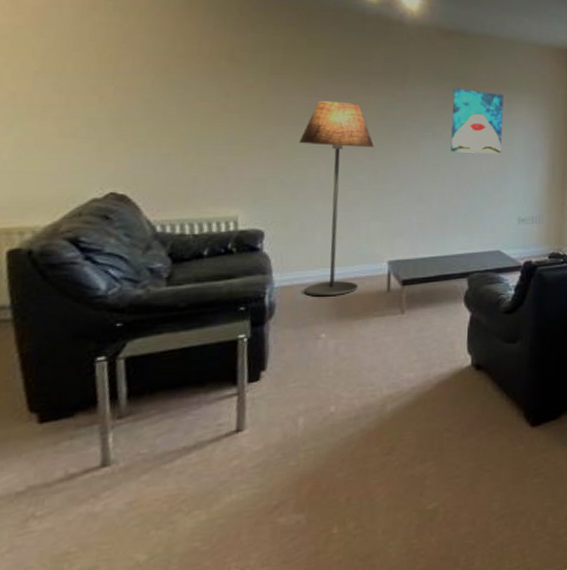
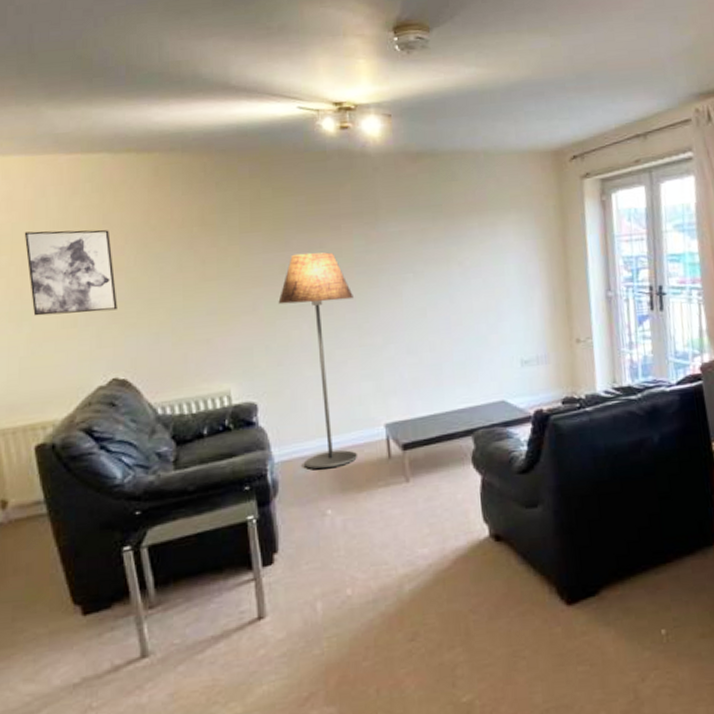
wall art: none [26,37,129,127] -> present [24,229,117,316]
wall art: present [451,88,504,154] -> none [429,217,492,293]

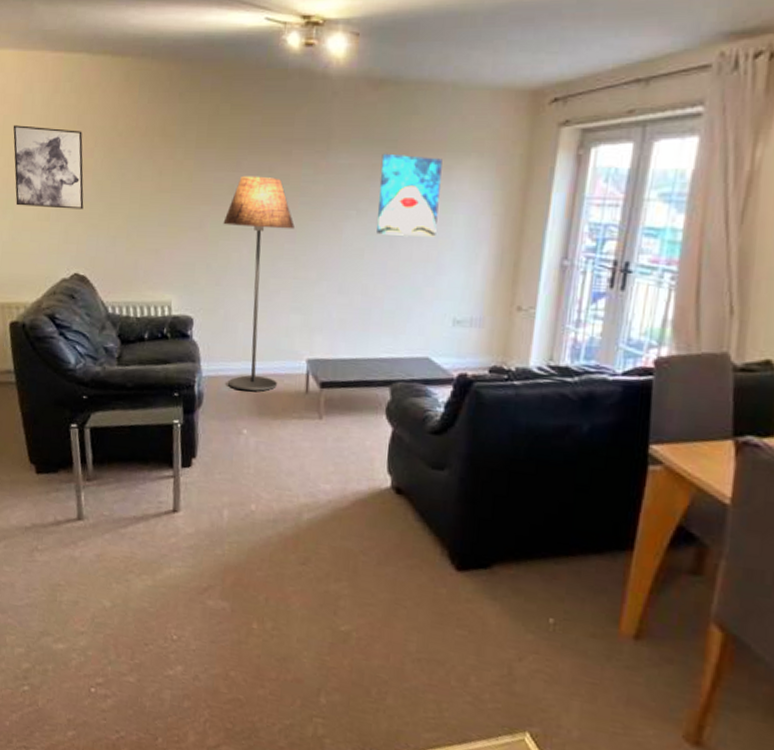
wall art: none [429,217,492,293] -> present [376,153,443,237]

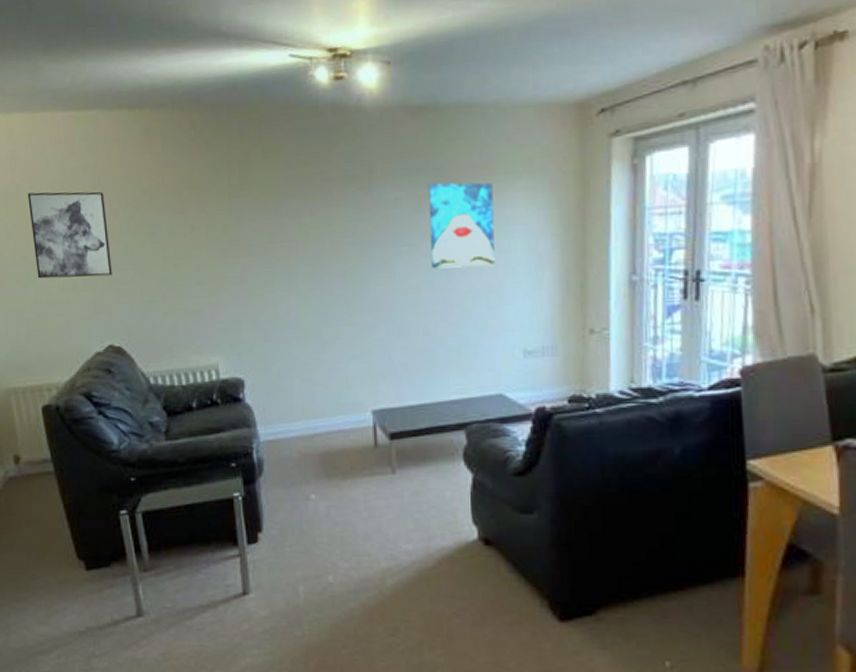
floor lamp: present [223,175,295,392] -> none [266,220,344,452]

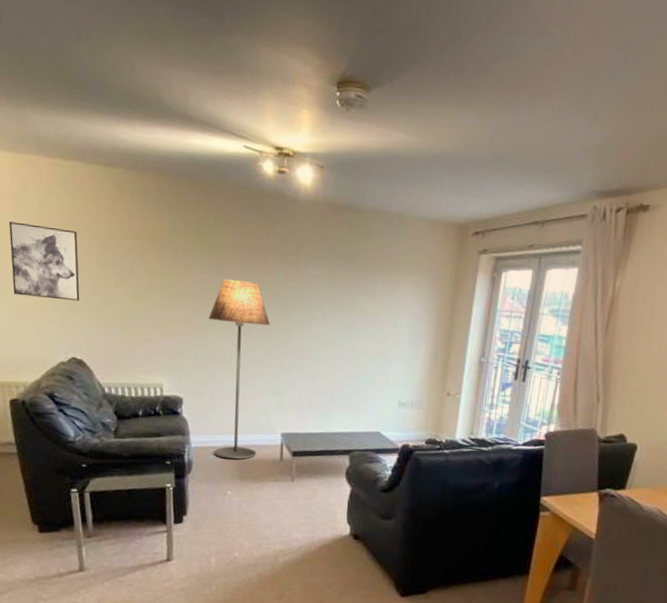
floor lamp: none [266,220,344,452] -> present [208,279,270,460]
wall art: present [428,182,495,269] -> none [338,267,390,336]

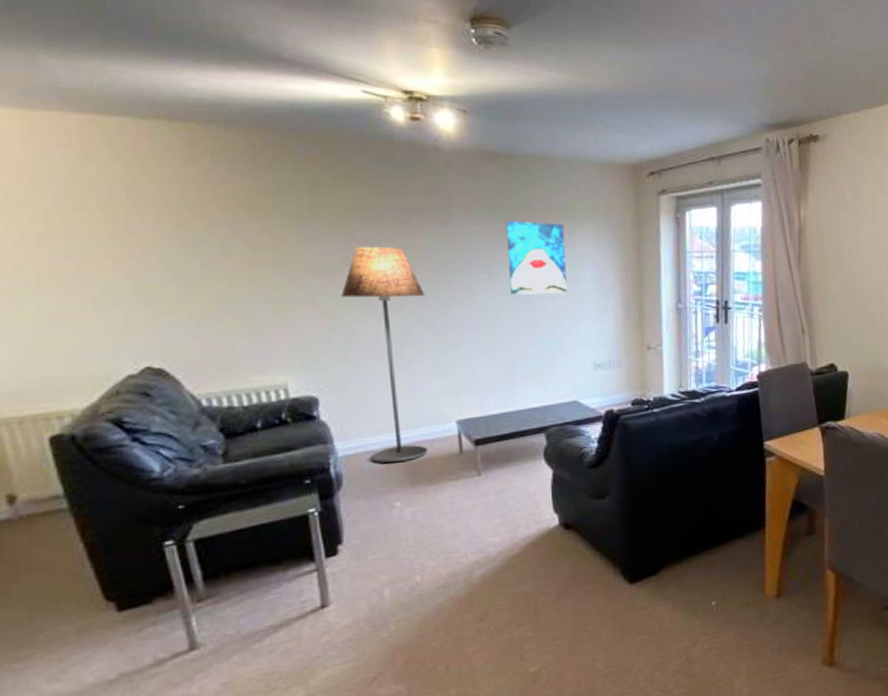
wall art: present [8,221,80,301] -> none [22,199,149,295]
wall art: none [338,267,390,336] -> present [505,220,567,295]

